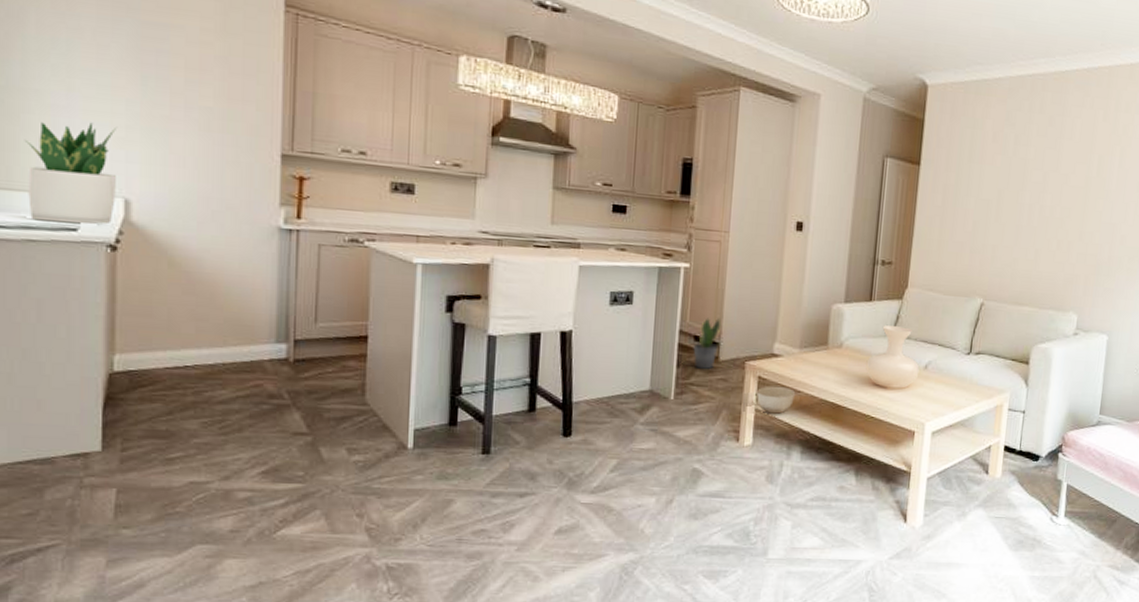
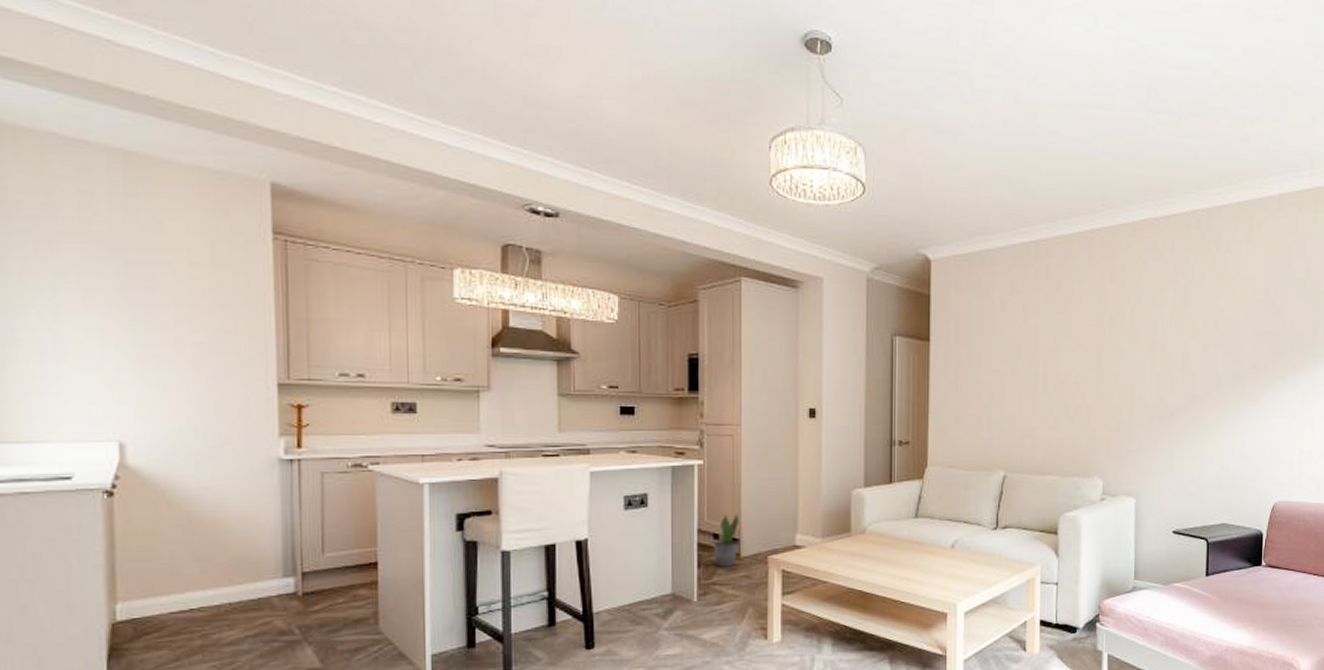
planter: present [26,122,116,225] -> none [14,367,110,472]
bowl: present [756,385,796,414] -> none [782,578,822,607]
vase: present [865,325,920,389] -> none [891,507,947,570]

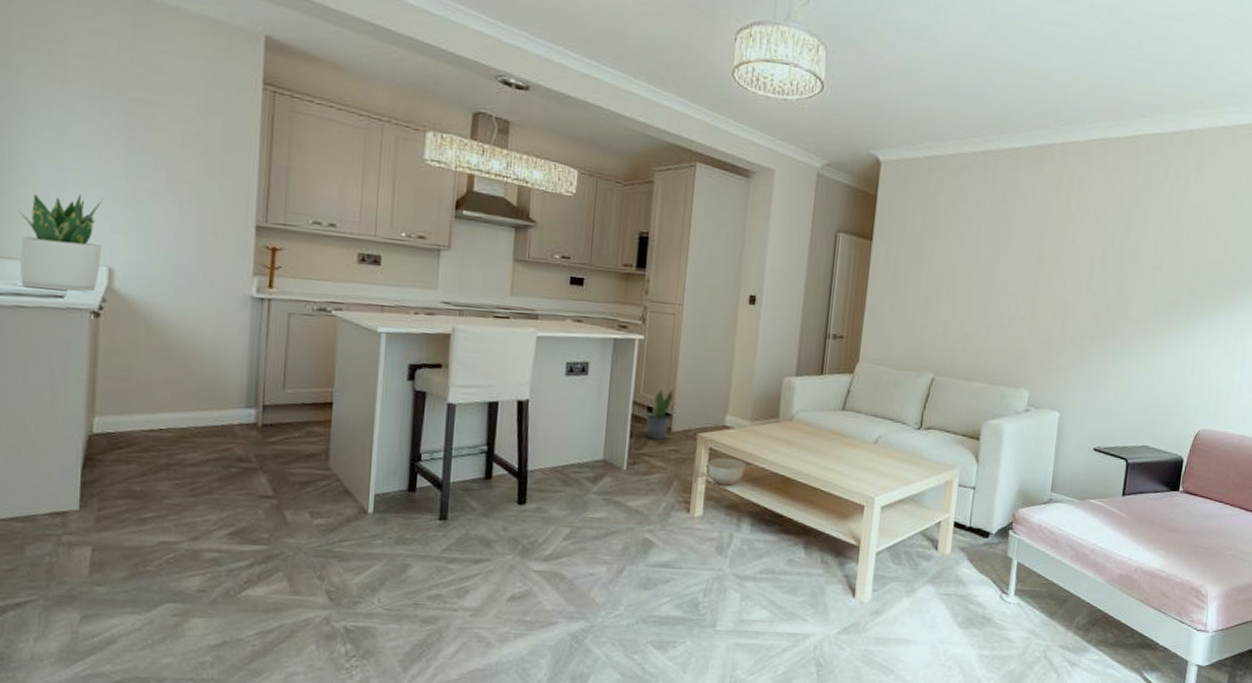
planter: none [14,367,110,472] -> present [19,194,103,292]
bowl: none [782,578,822,607] -> present [707,457,747,486]

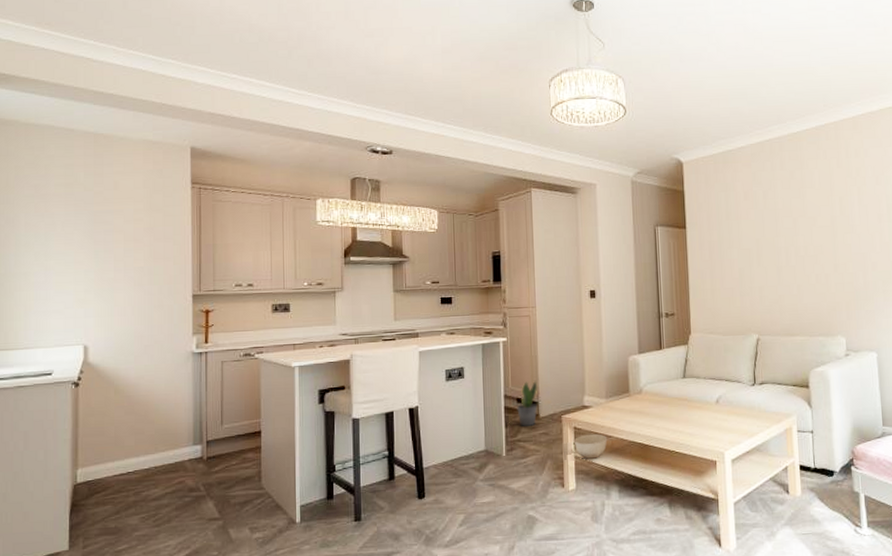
planter: present [19,194,103,292] -> none [18,291,78,371]

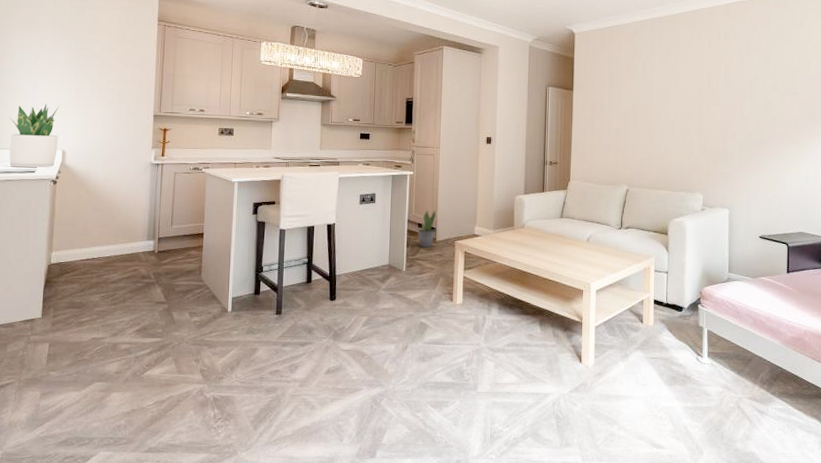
planter: none [18,291,78,371] -> present [9,103,60,168]
bowl: present [574,433,608,459] -> none [464,258,492,279]

